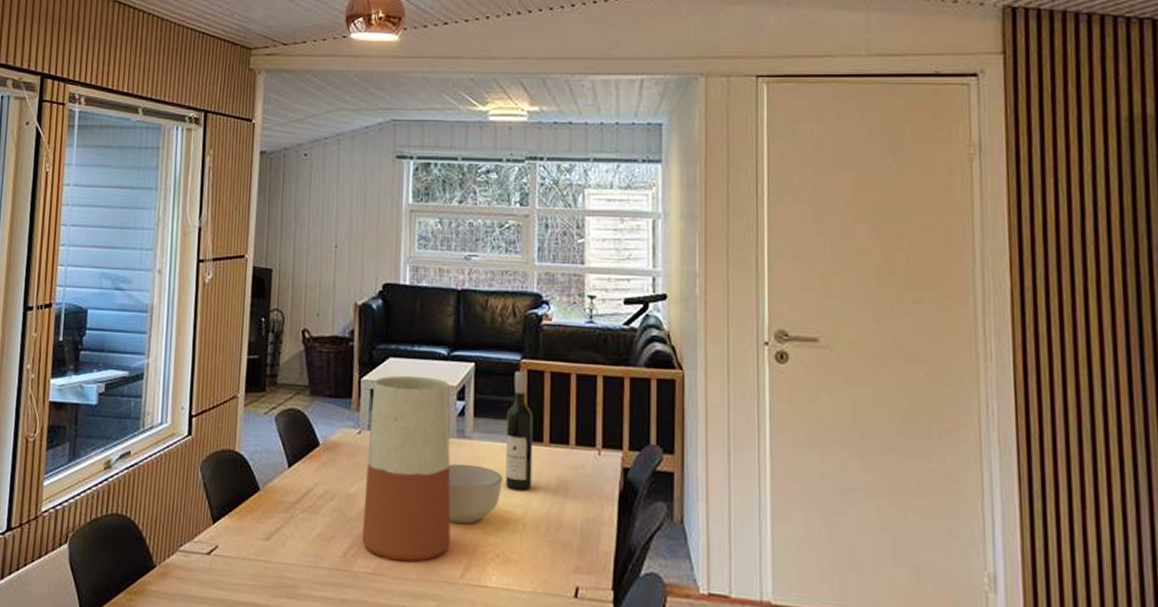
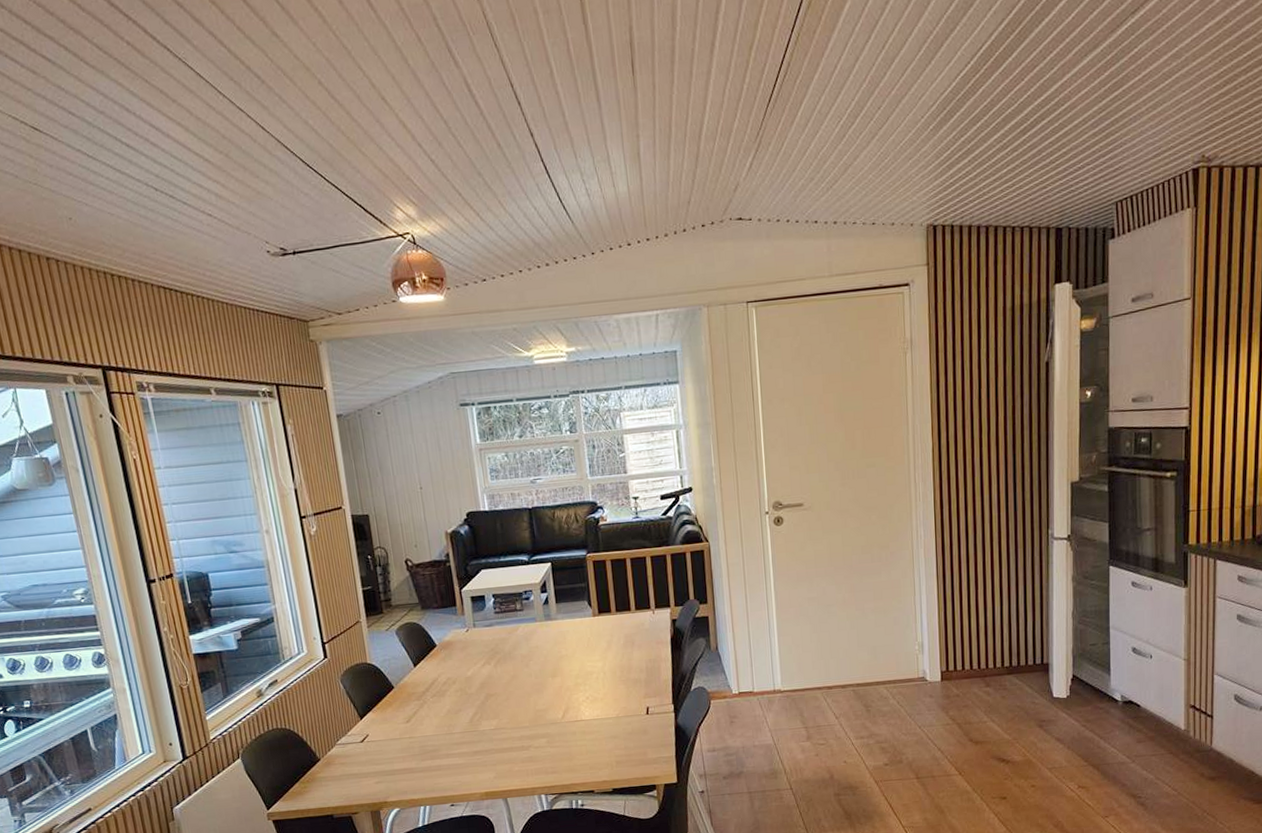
vase: present [362,375,451,562] -> none [472,579,551,717]
bowl: present [448,463,503,525] -> none [541,638,585,682]
bottle: present [505,370,533,490] -> none [581,562,607,650]

